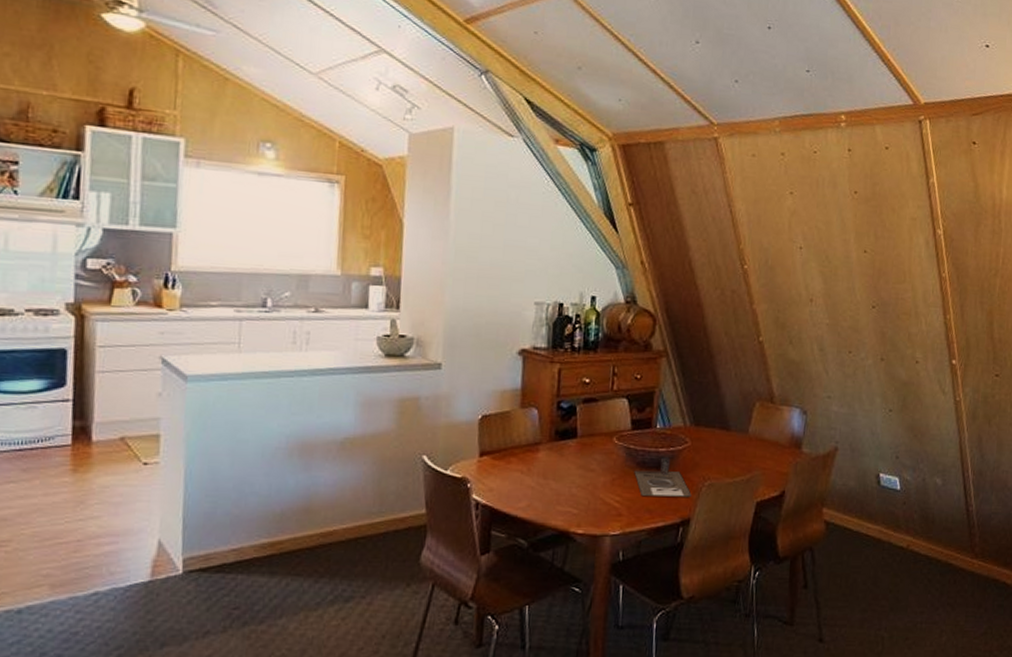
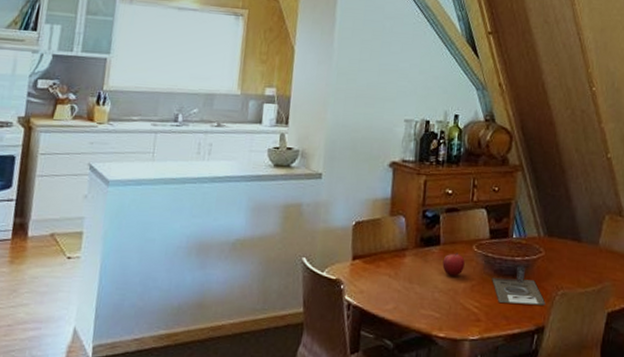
fruit: none [580,445,605,470] -> present [442,252,465,276]

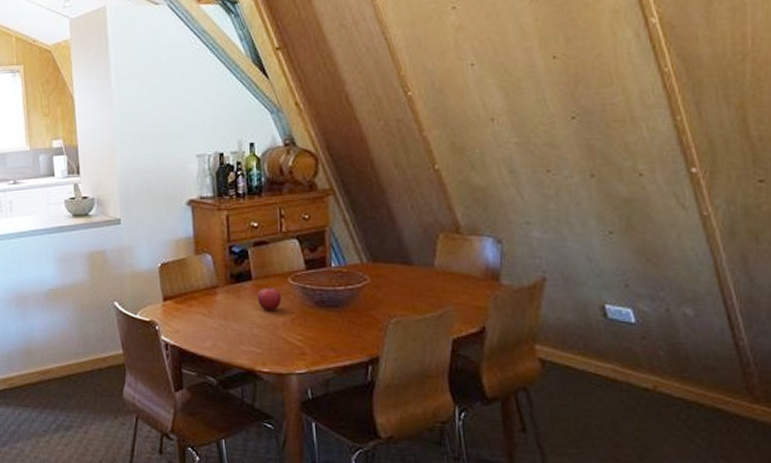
place setting: present [492,266,546,305] -> none [313,295,378,335]

